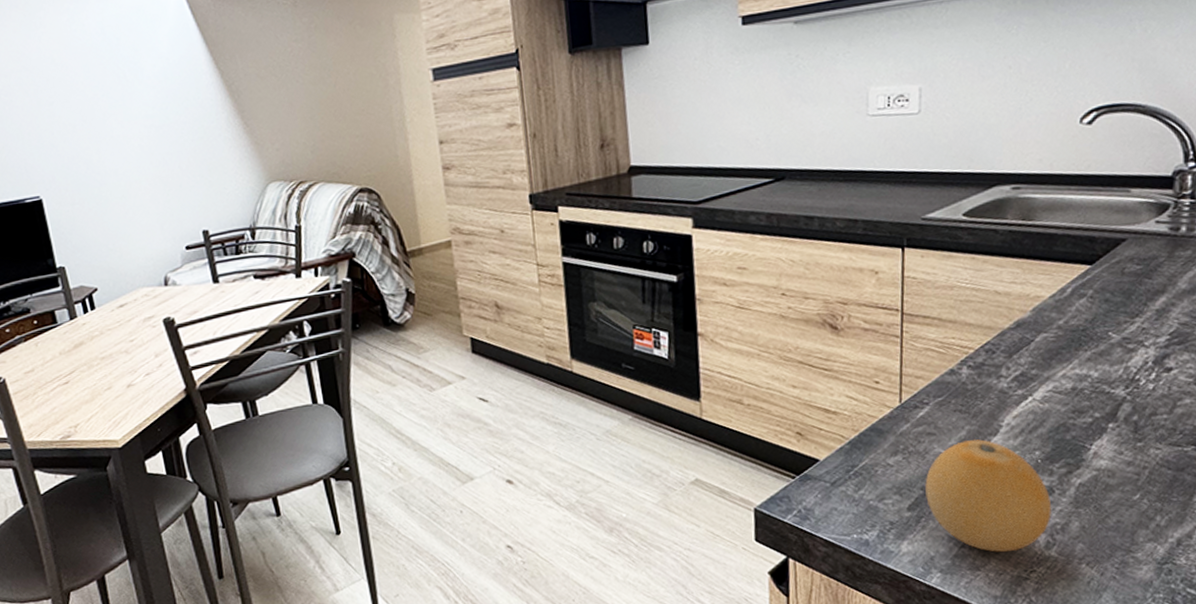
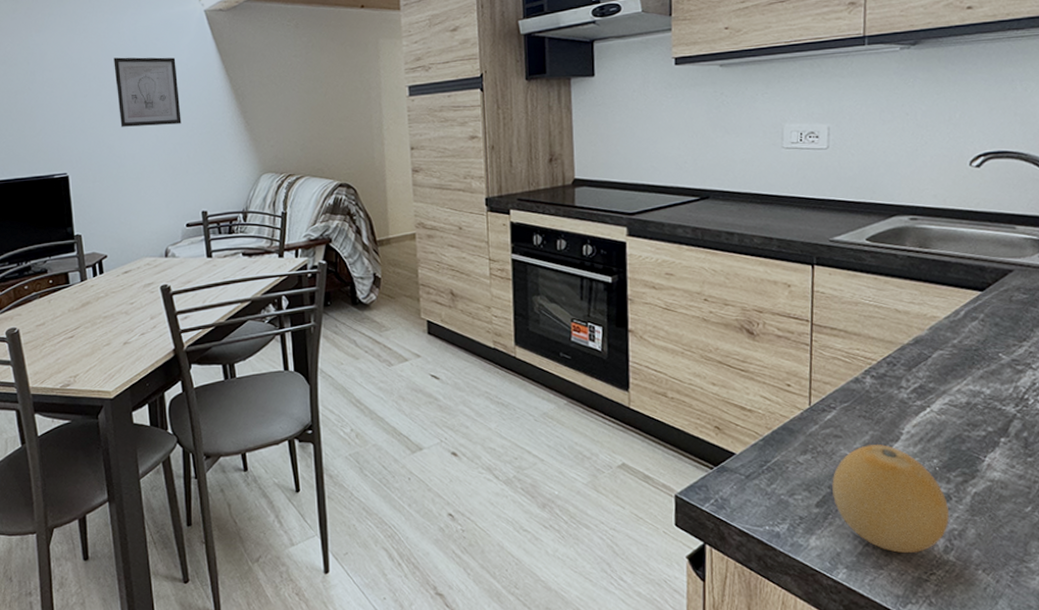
wall art: none [80,51,169,138] -> present [114,57,182,127]

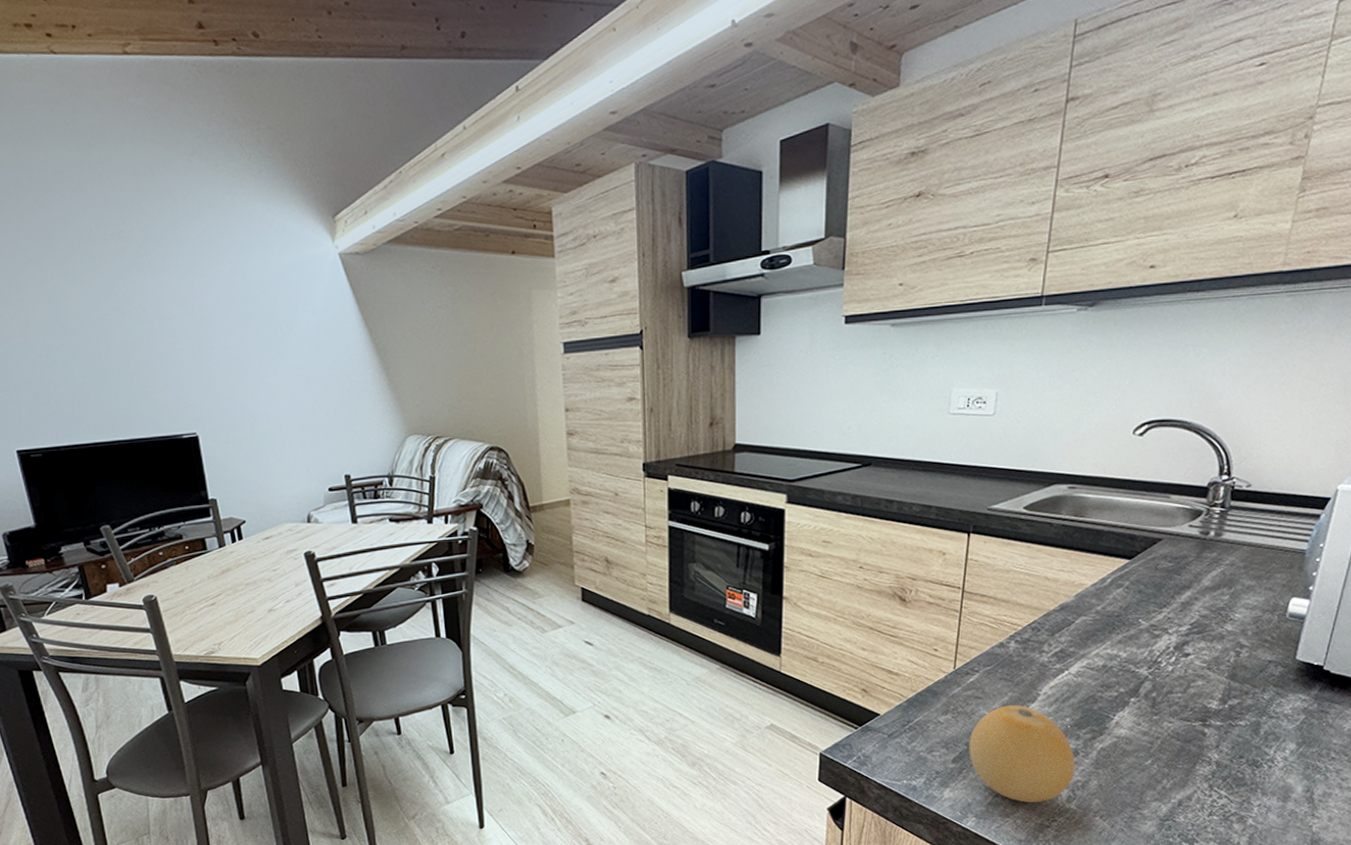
wall art: present [114,57,182,127] -> none [240,305,319,383]

